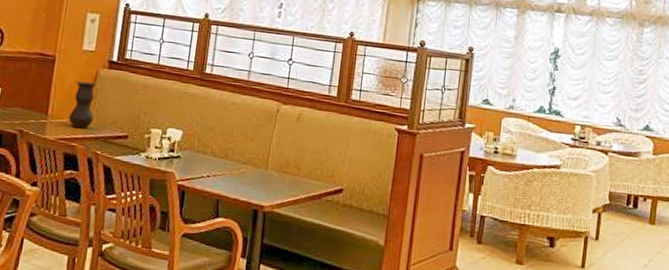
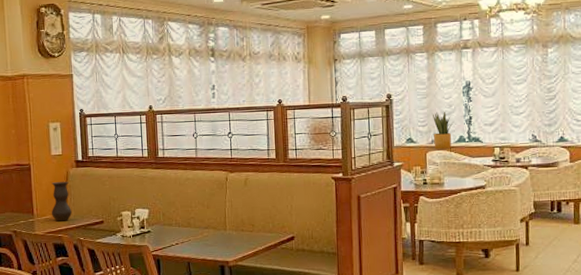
planter: none [511,75,536,119] -> present [432,111,454,150]

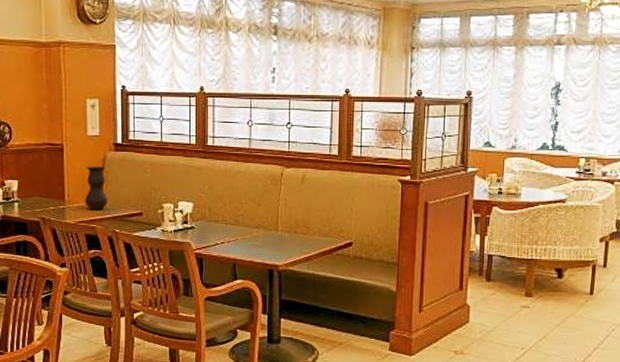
planter: present [432,111,454,150] -> none [514,114,538,156]

